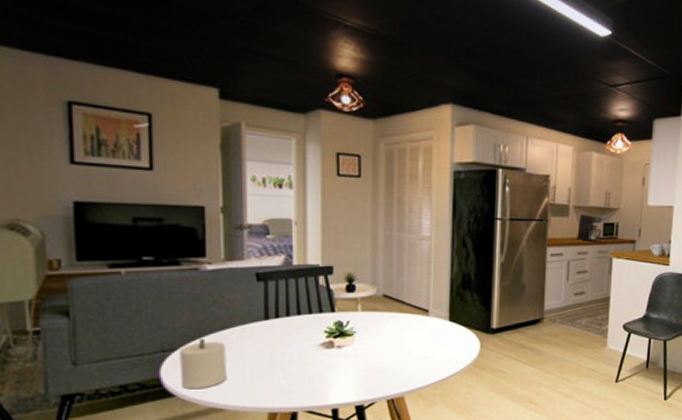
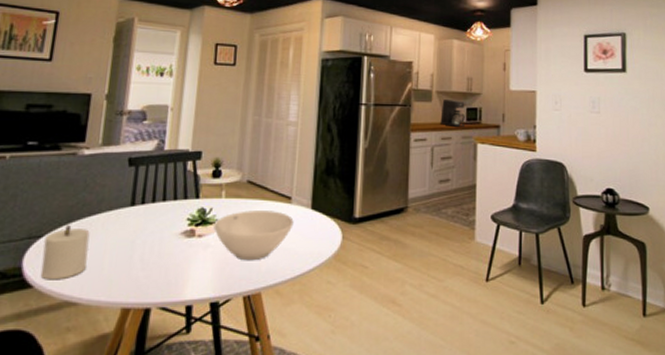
bowl: none [352,323,432,369] -> present [214,210,294,261]

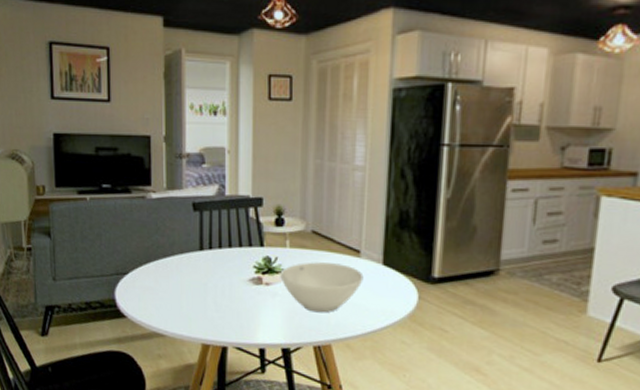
candle: present [40,224,90,280] -> none [130,264,167,314]
coffee maker: present [440,98,465,127] -> none [549,136,588,174]

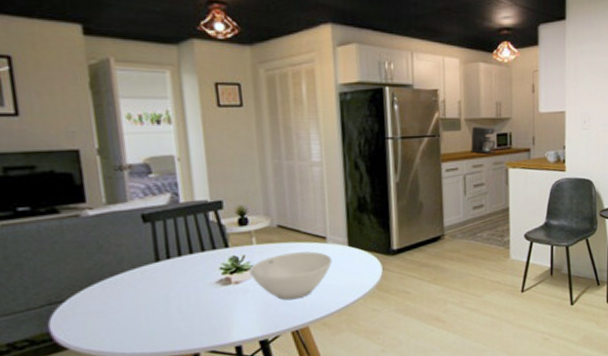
coffee maker: none [549,136,588,174] -> present [471,126,496,154]

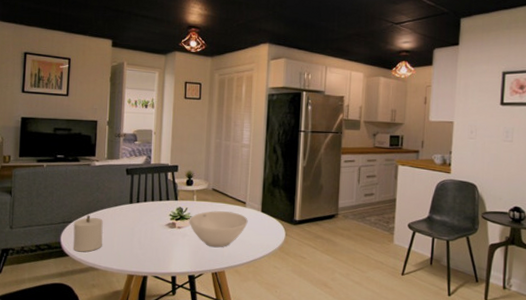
candle: none [67,286,122,341] -> present [73,214,103,253]
coffee maker: present [471,126,496,154] -> none [367,127,389,151]

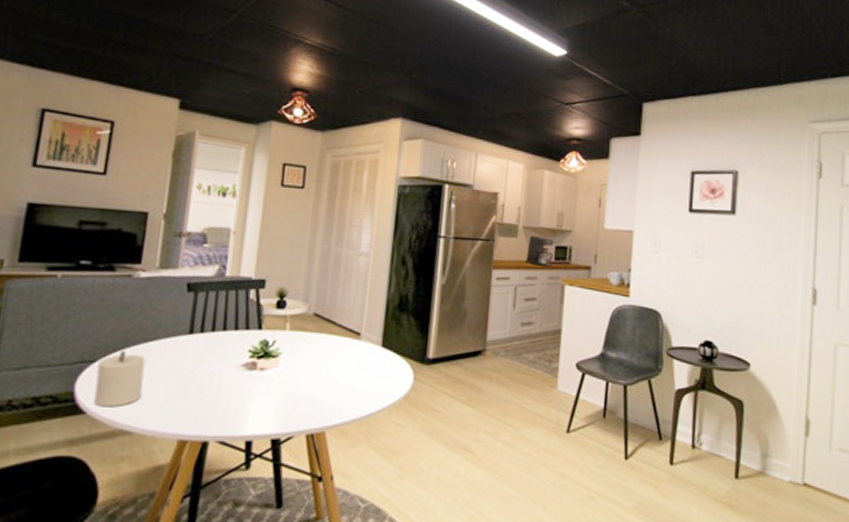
bowl: present [189,211,248,248] -> none [276,345,363,398]
coffee maker: none [367,127,389,151] -> present [526,235,554,267]

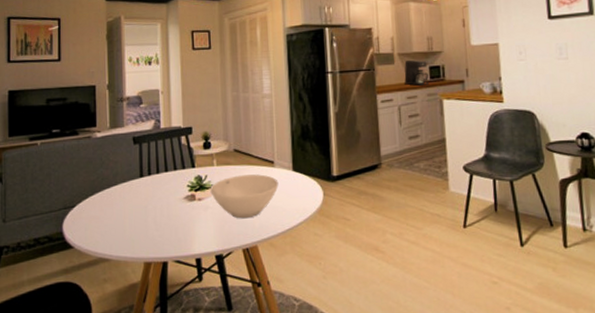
candle: present [93,350,146,408] -> none [77,195,112,242]
bowl: none [276,345,363,398] -> present [210,174,279,219]

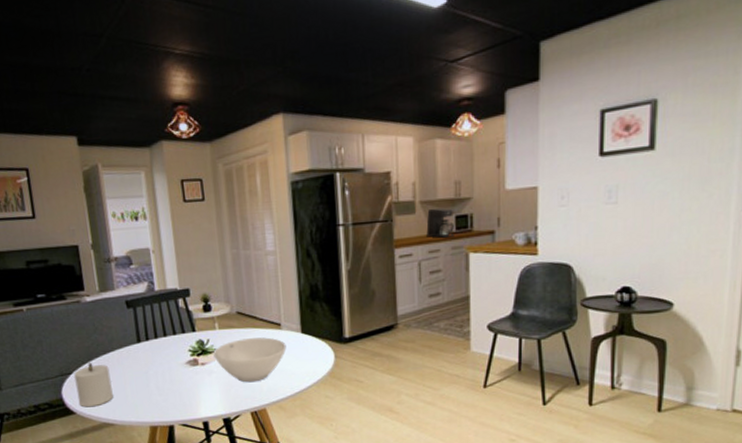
candle: none [77,195,112,242] -> present [74,362,113,408]

